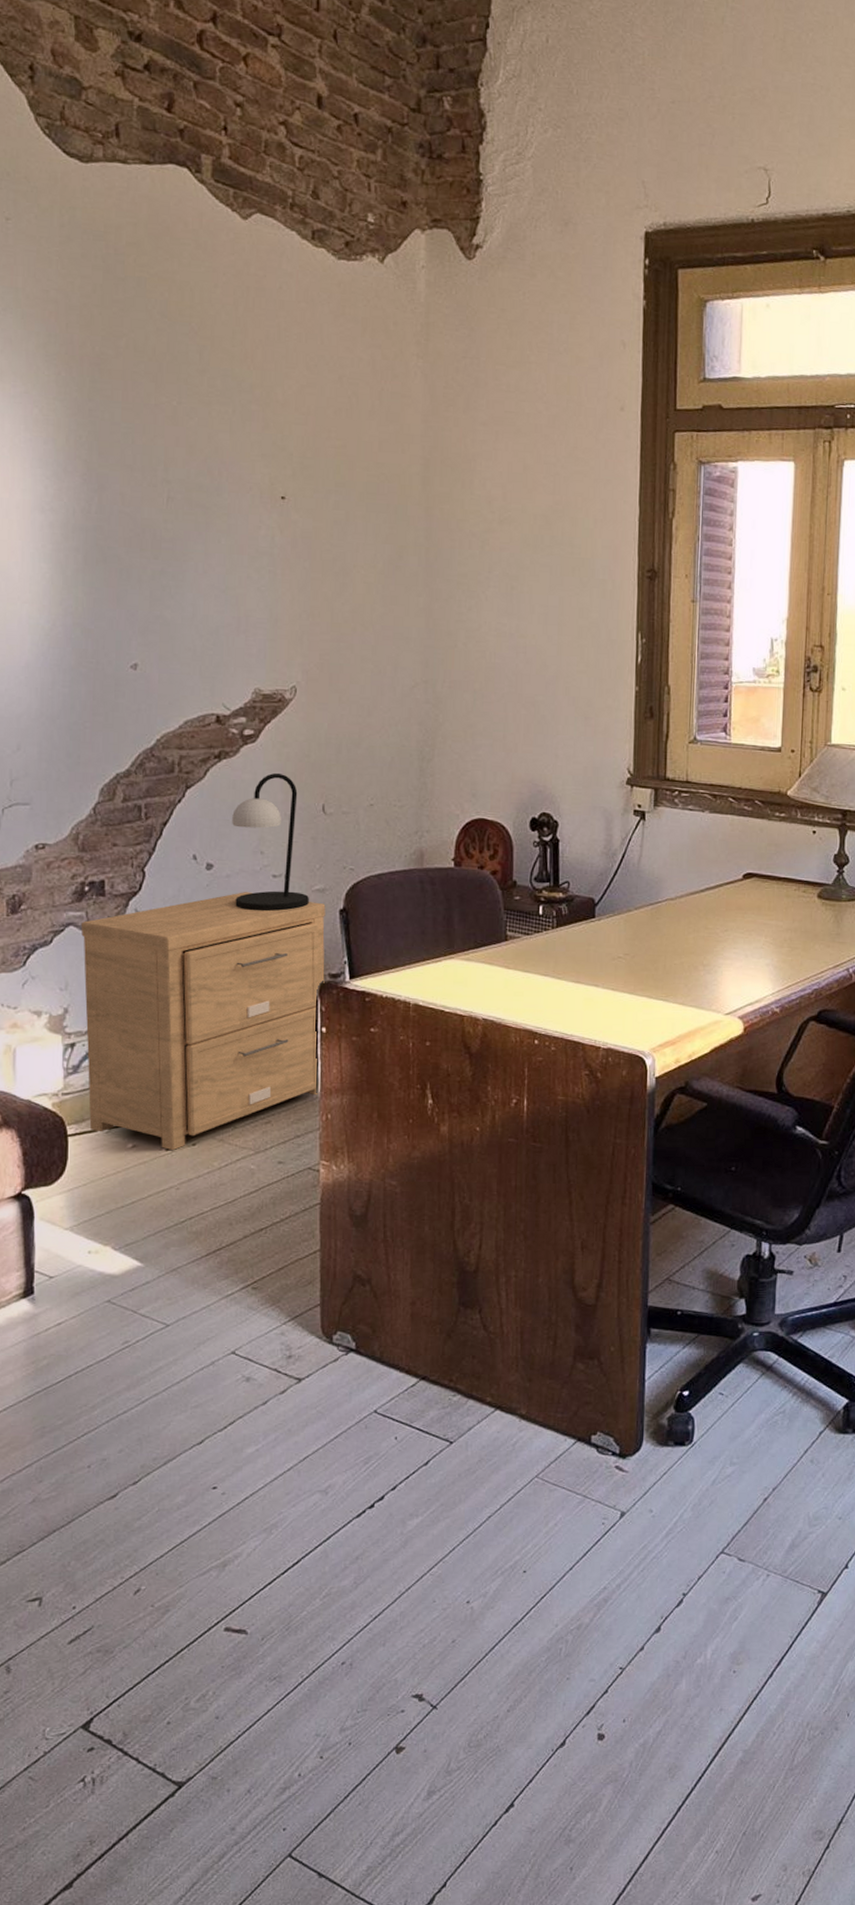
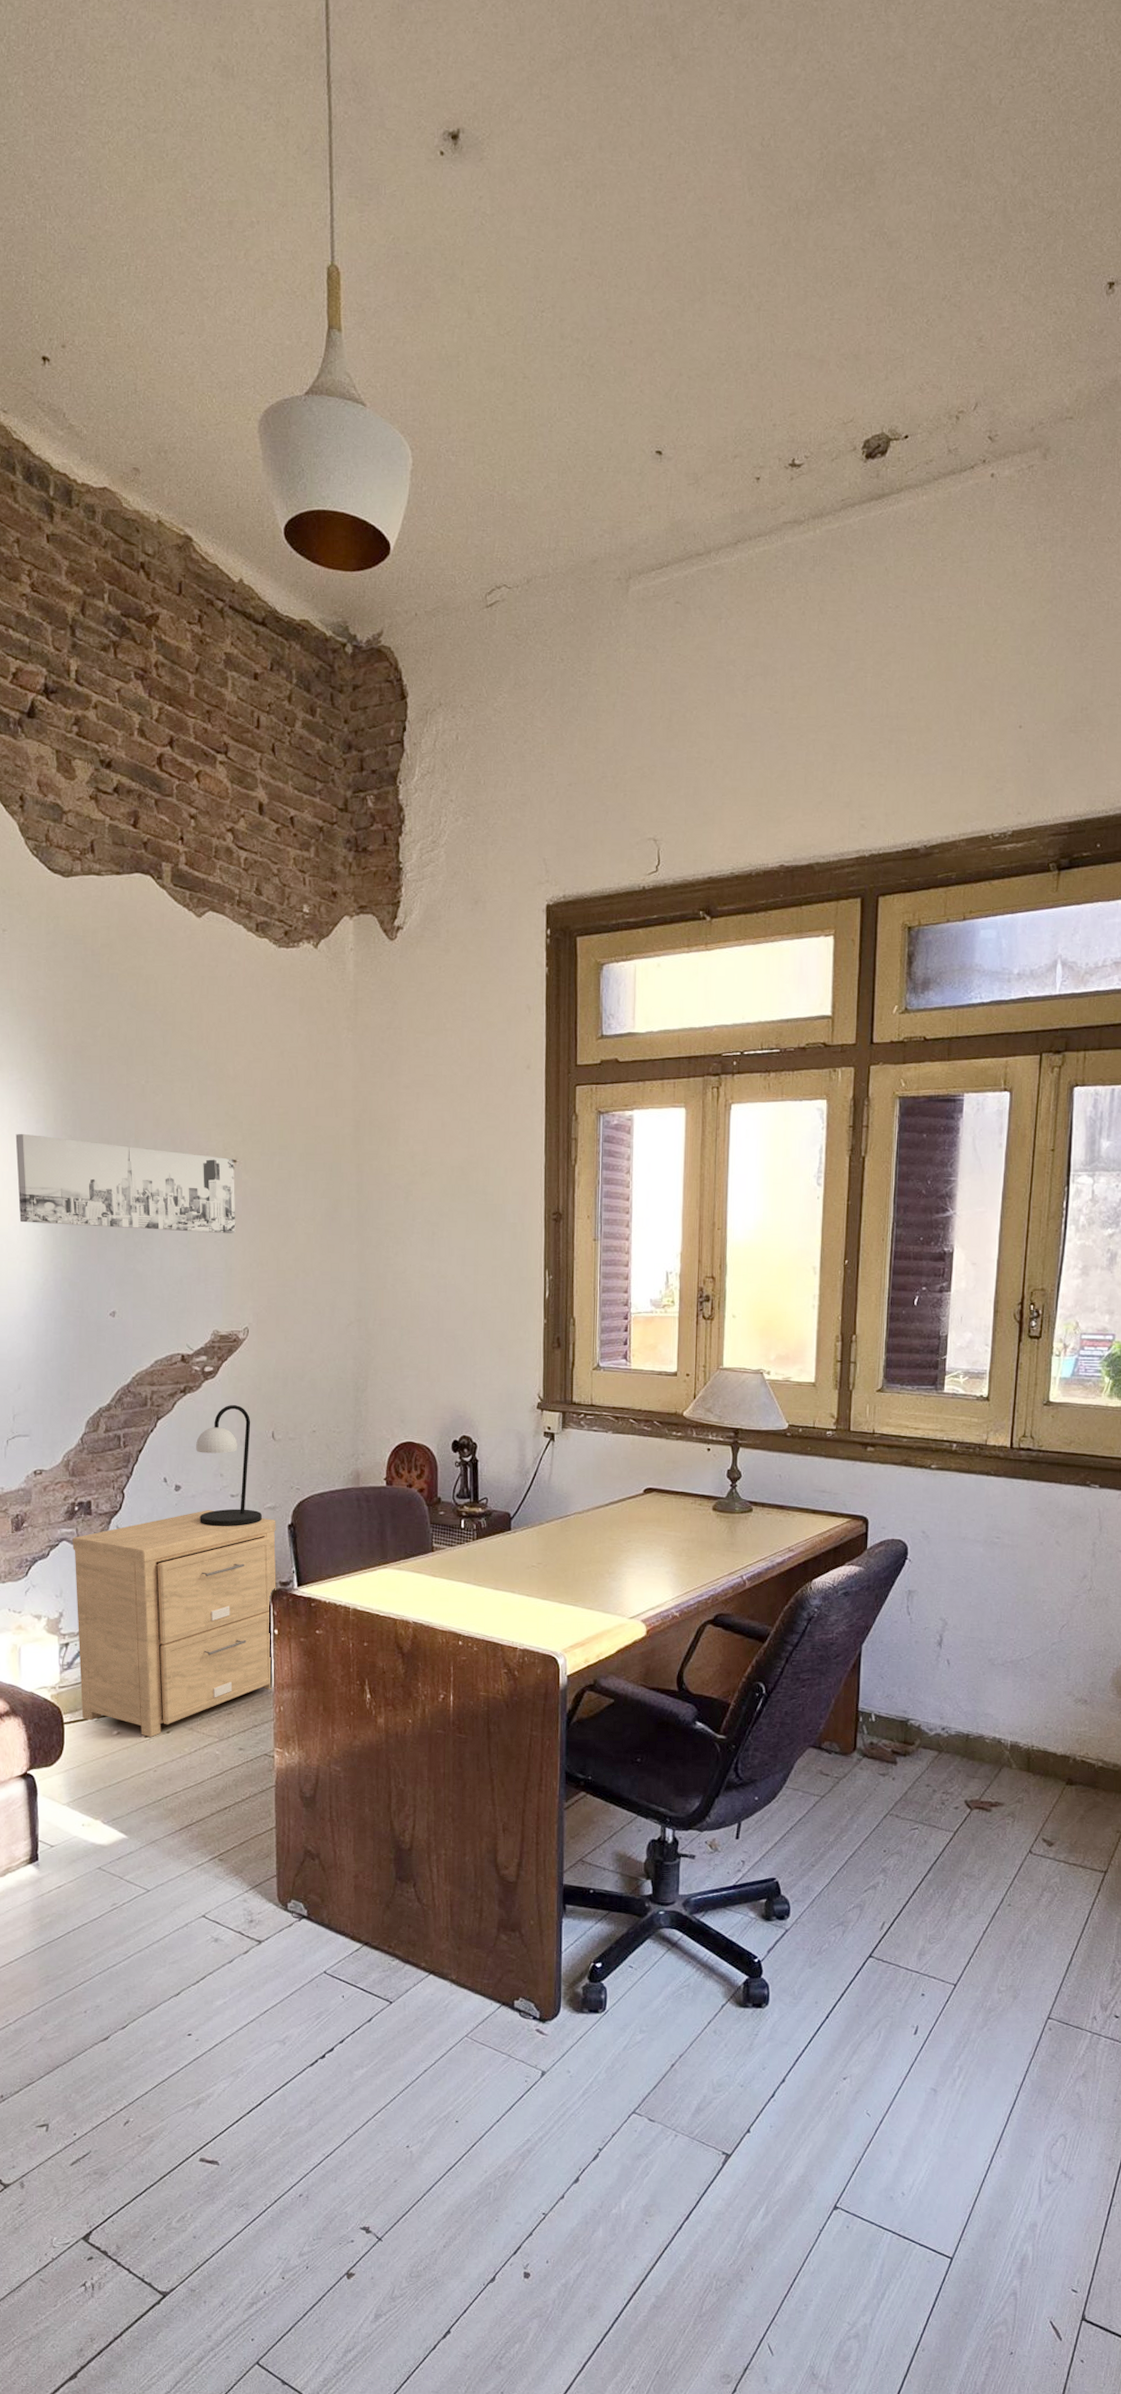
wall art: none [18,454,284,580] -> present [15,1133,236,1233]

